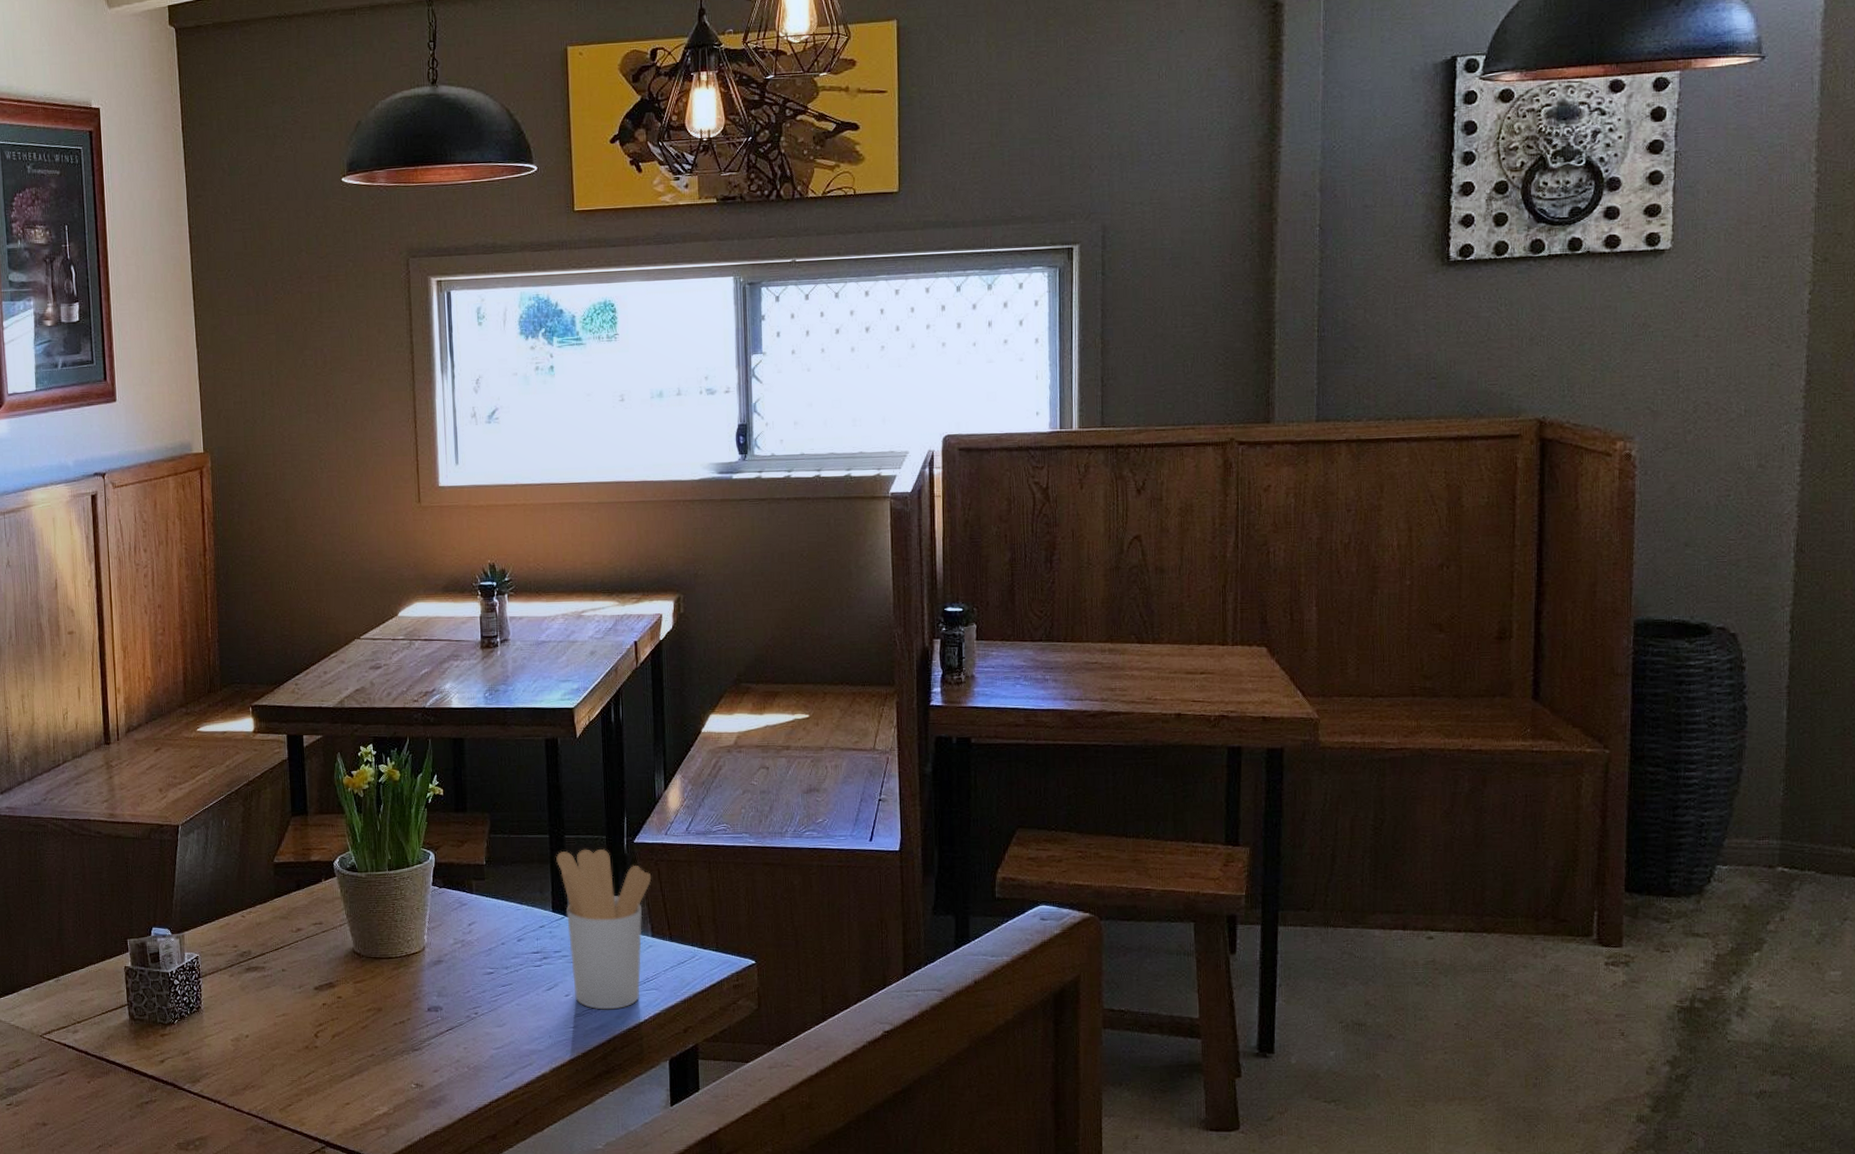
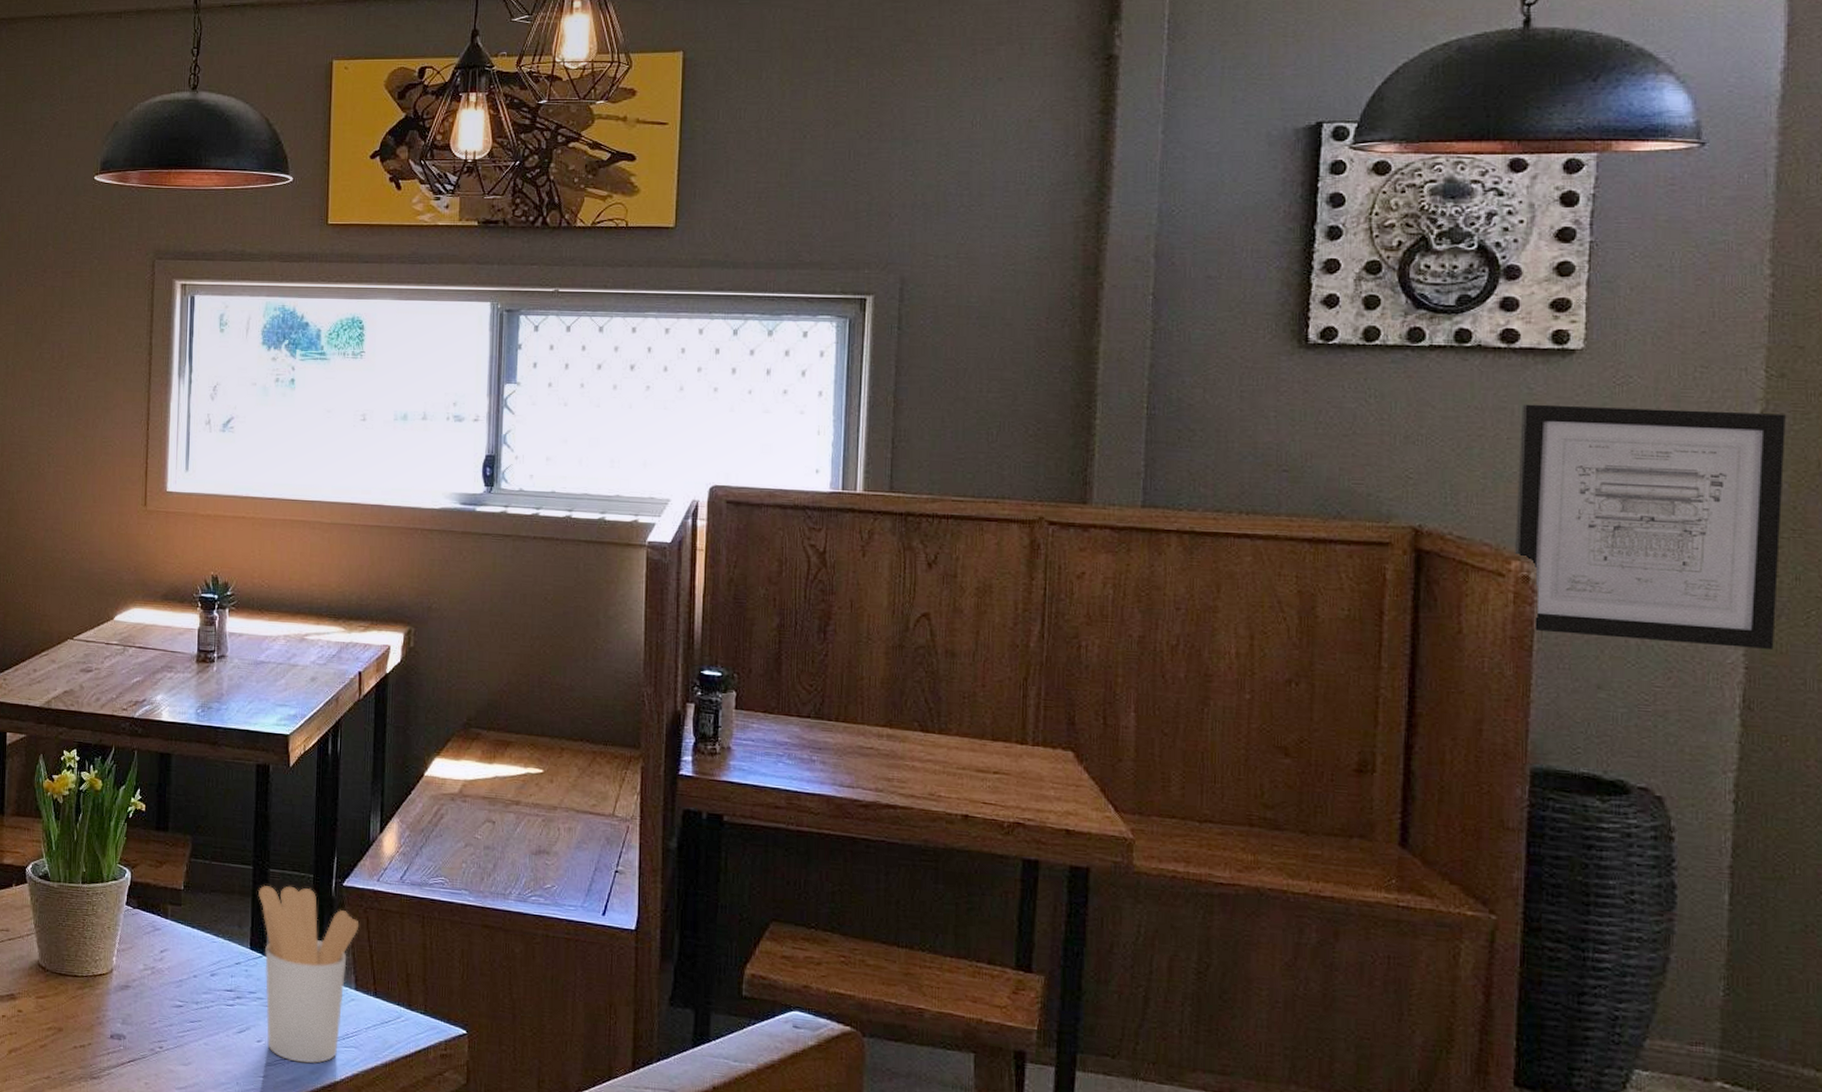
wall art: none [1619,294,1828,502] -> present [1515,404,1786,649]

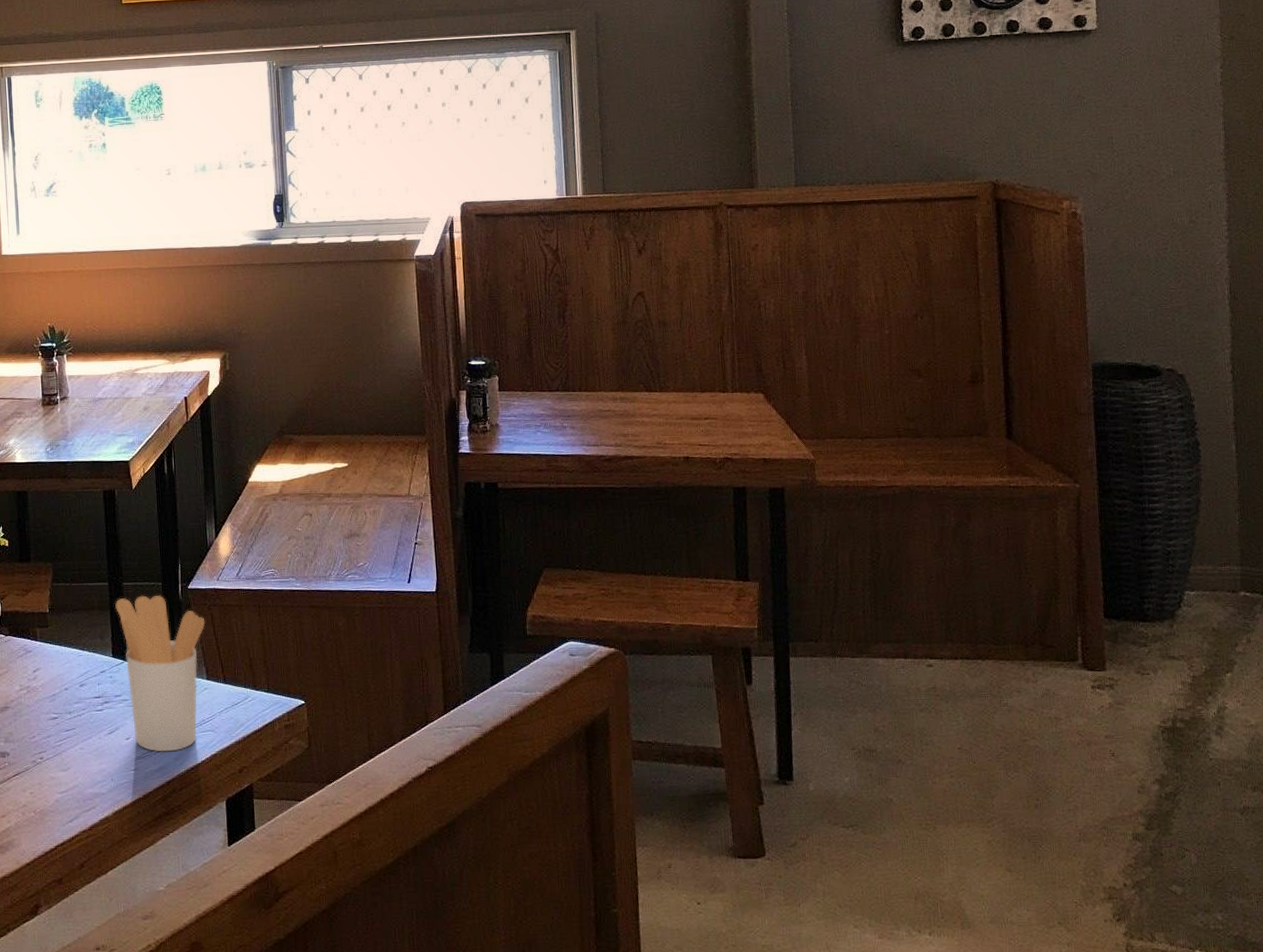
wall art: present [1515,404,1786,649] -> none [1058,68,1247,255]

